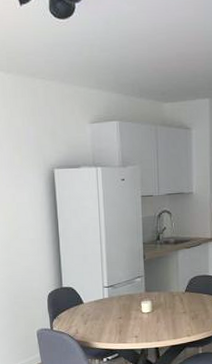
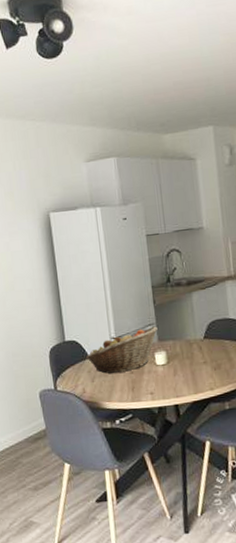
fruit basket: none [81,278,145,318] -> present [86,326,158,374]

